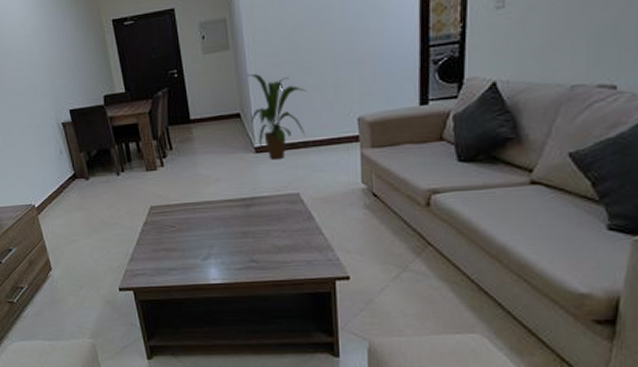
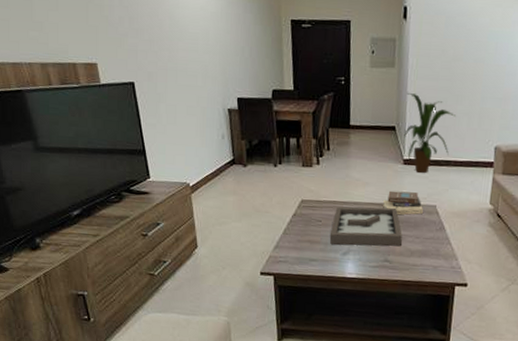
decorative tray: none [186,201,266,250] -> present [329,206,402,247]
books: none [238,182,285,209] -> present [382,190,423,215]

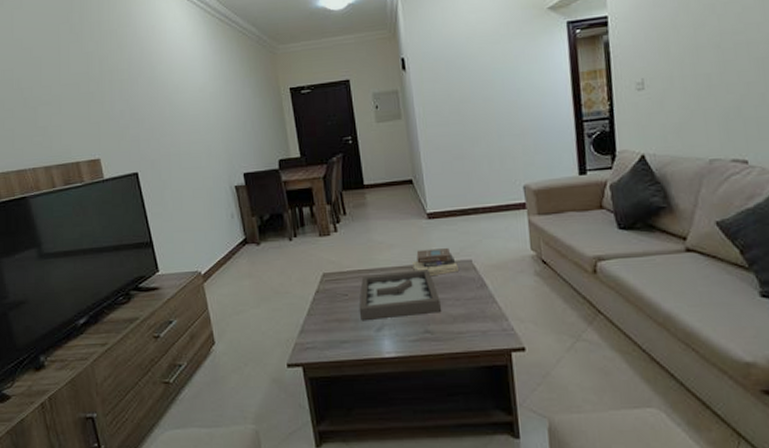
house plant: present [404,92,456,173] -> none [420,142,475,225]

